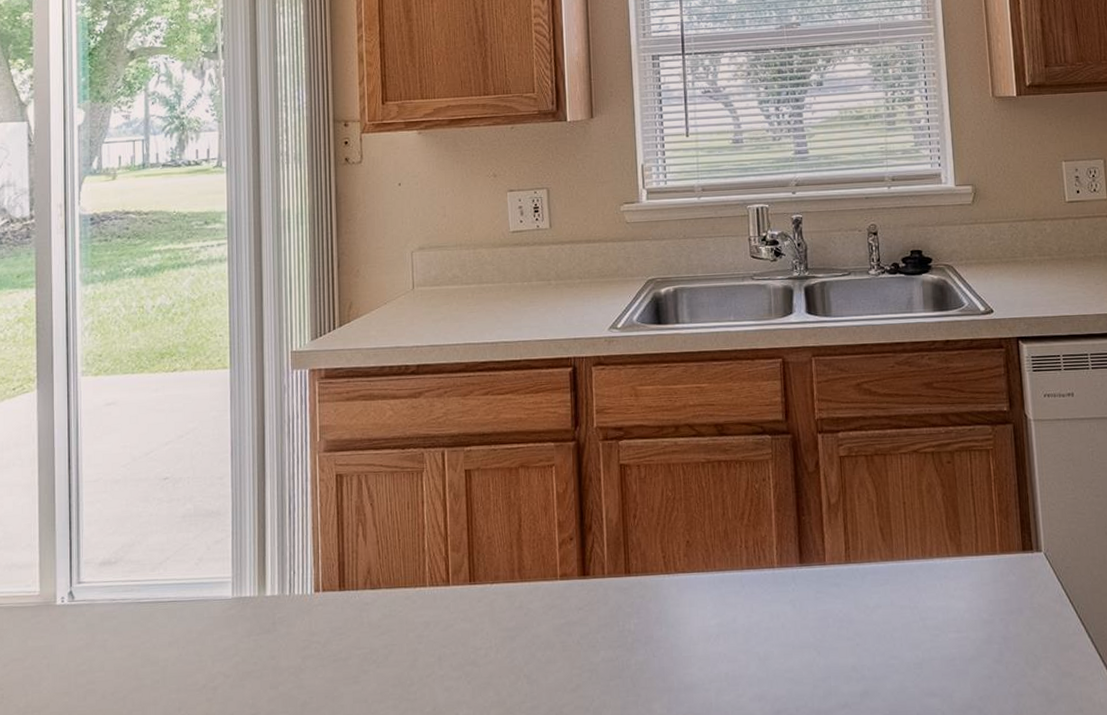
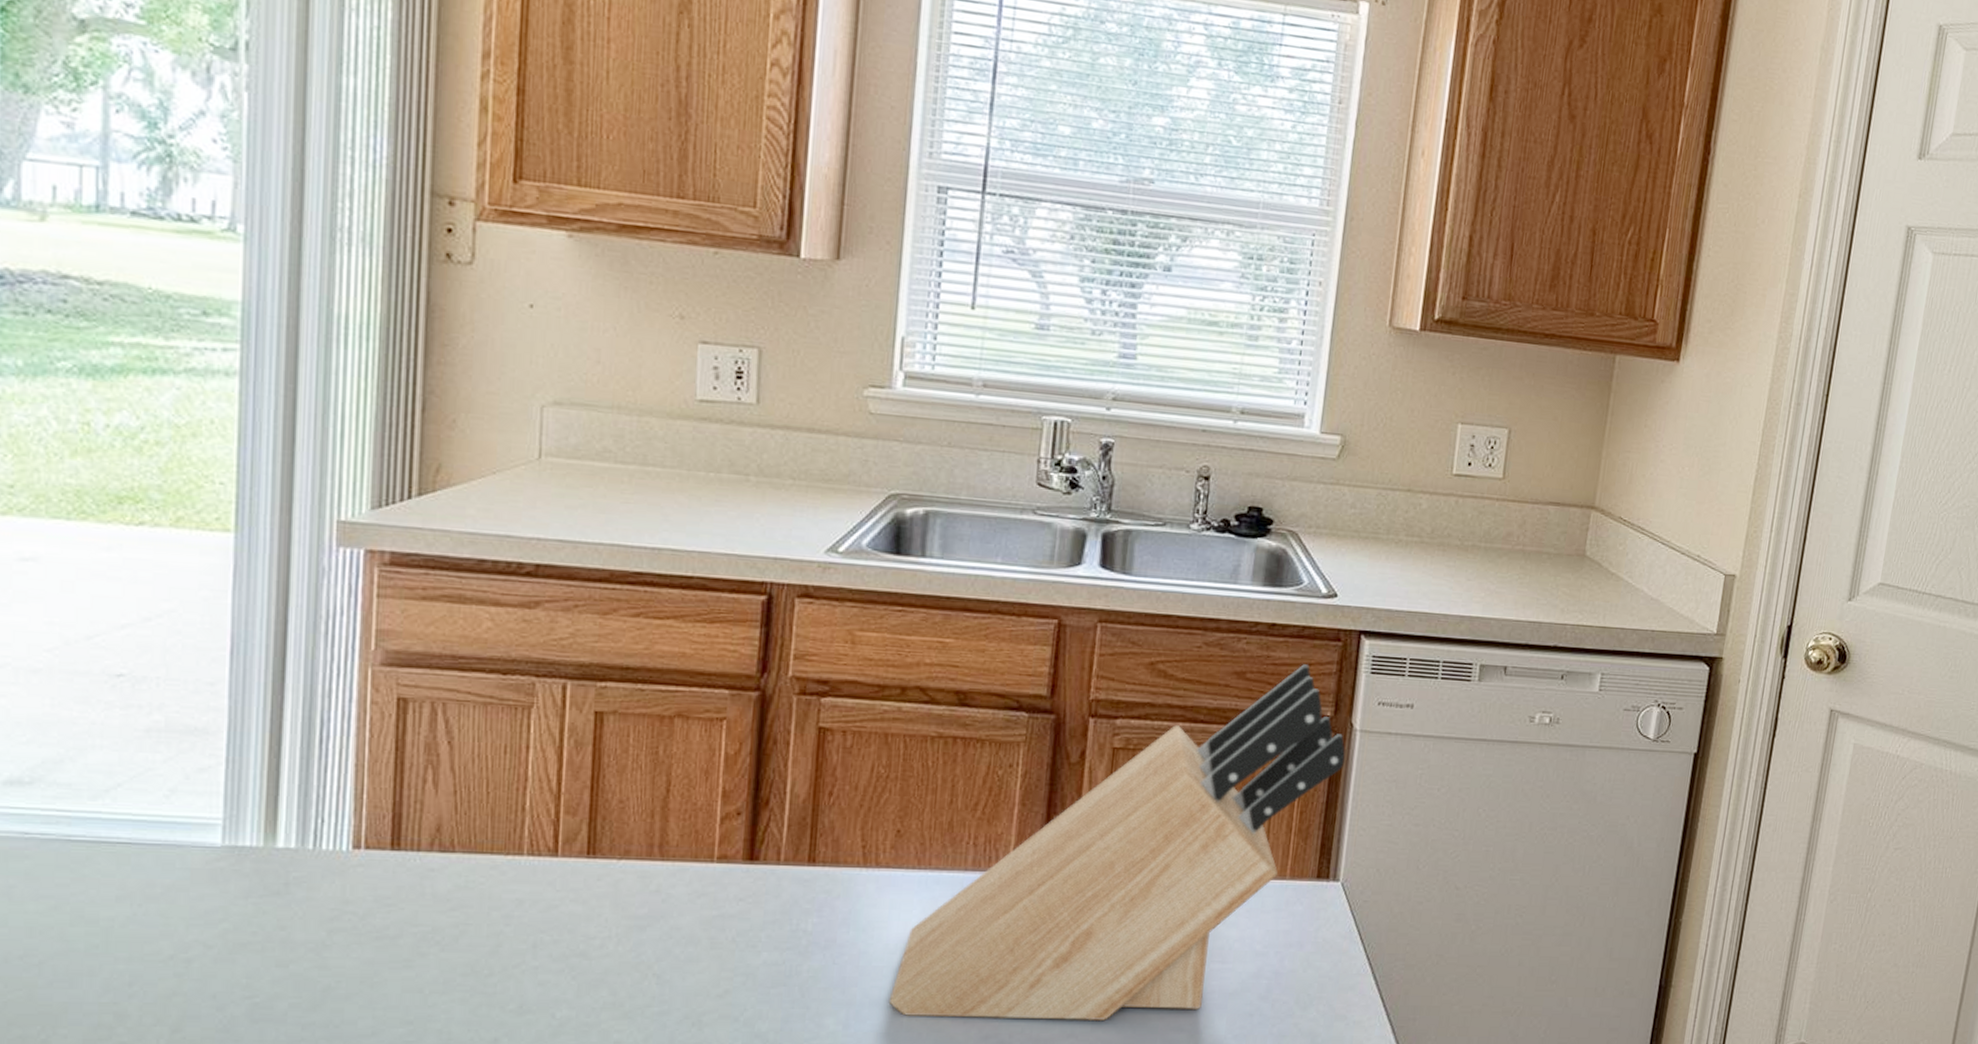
knife block: none [699,370,1027,698] -> present [888,664,1346,1022]

